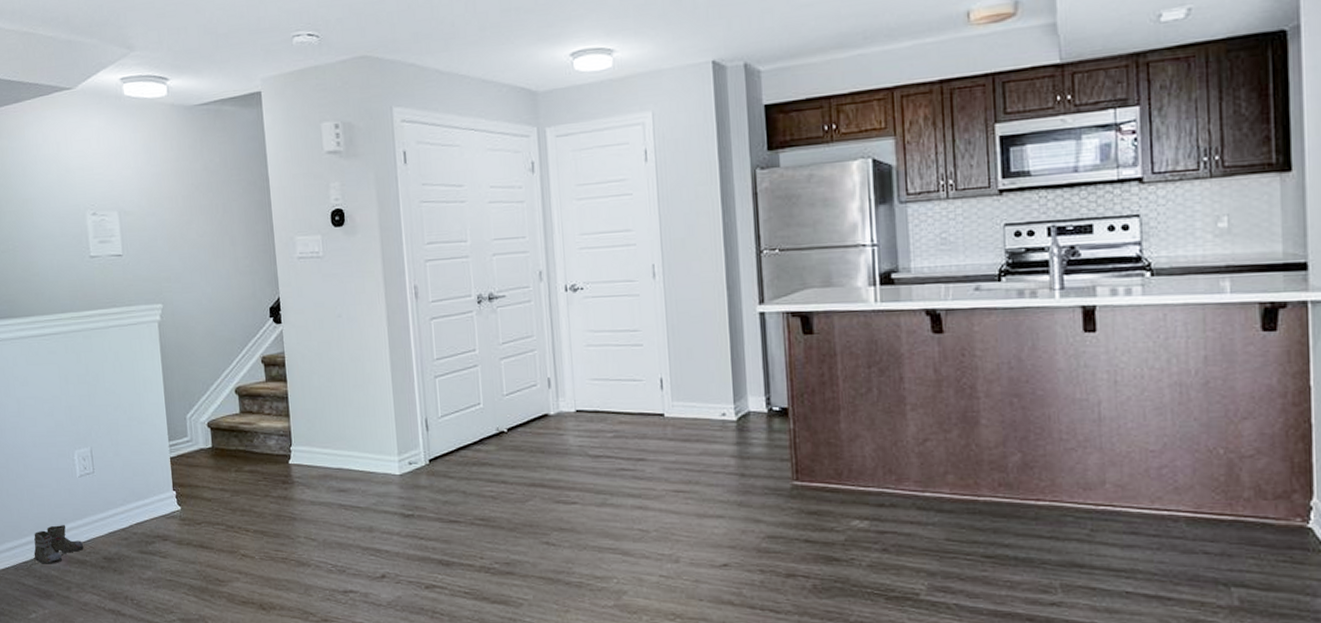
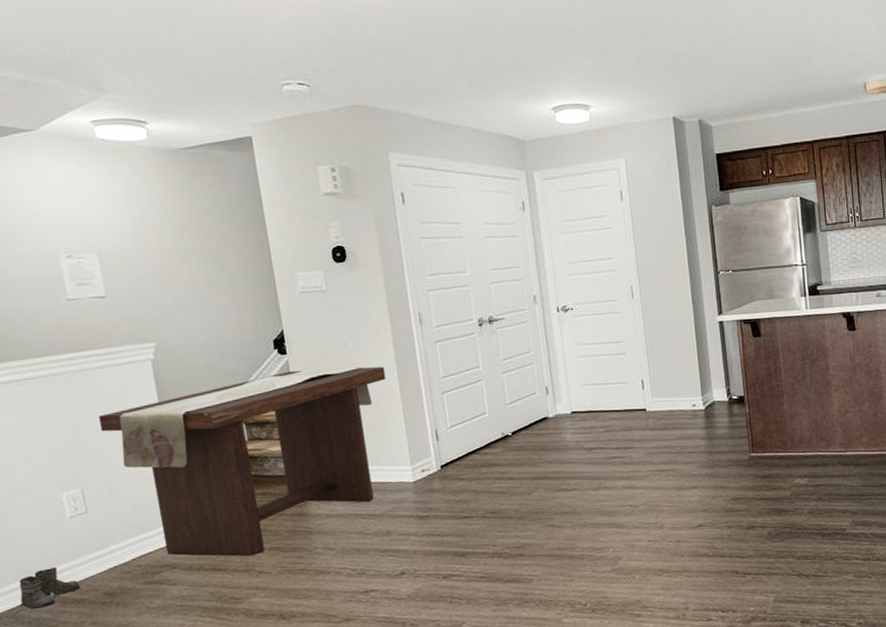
bench: none [109,341,378,537] -> present [98,366,386,557]

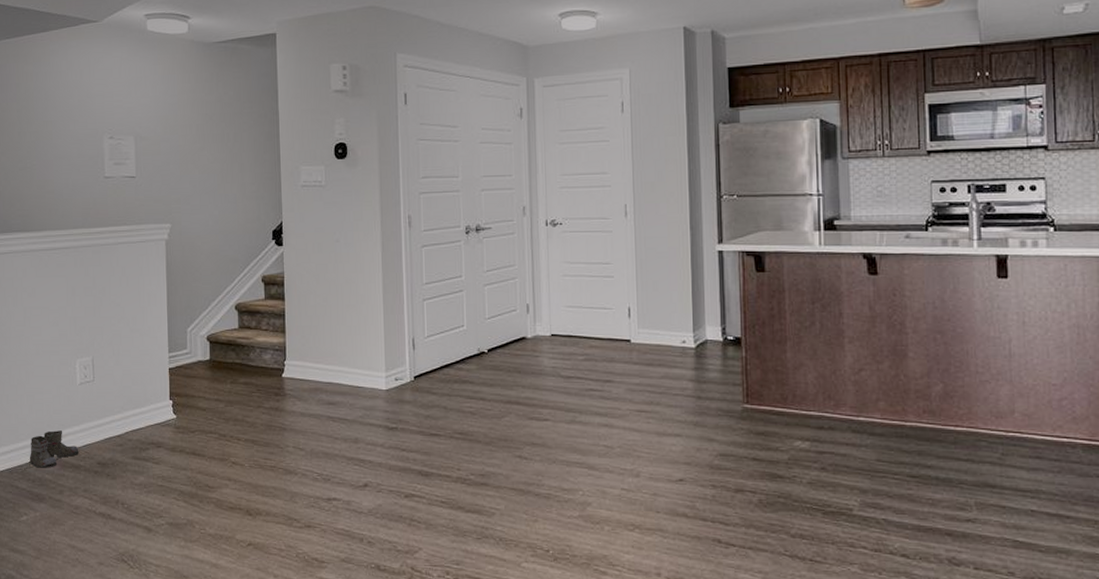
bench: present [98,366,386,557] -> none [115,262,371,445]

